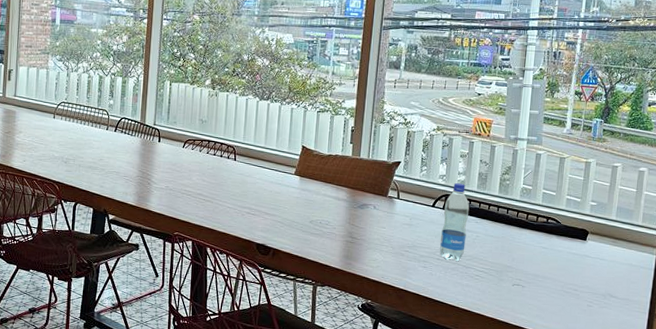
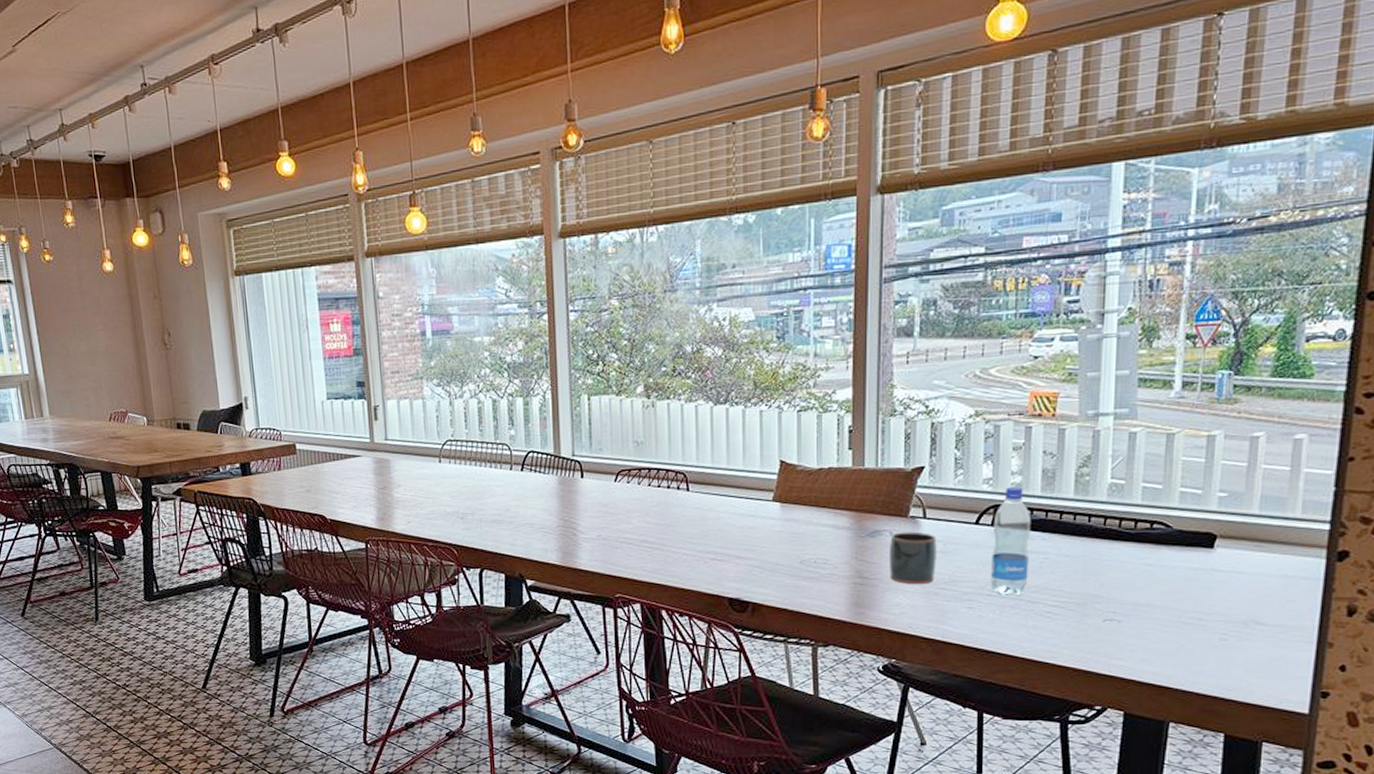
mug: none [371,207,406,247] -> present [890,531,937,585]

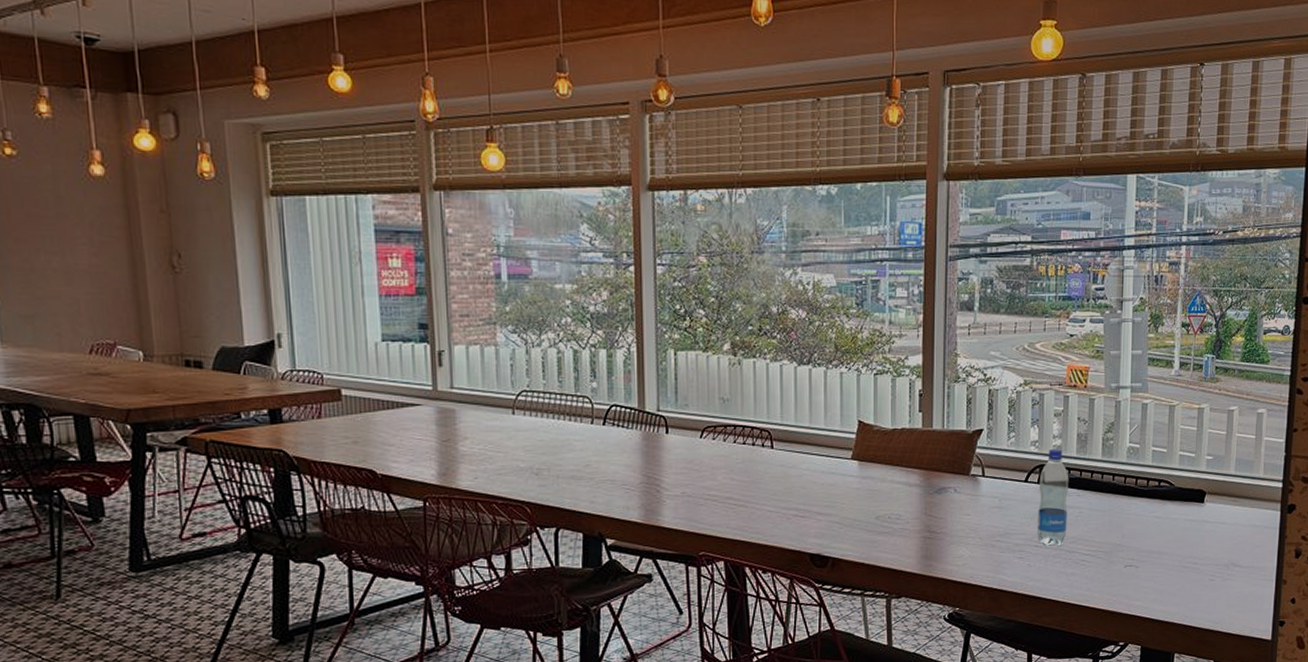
mug: present [890,531,937,585] -> none [954,488,994,538]

